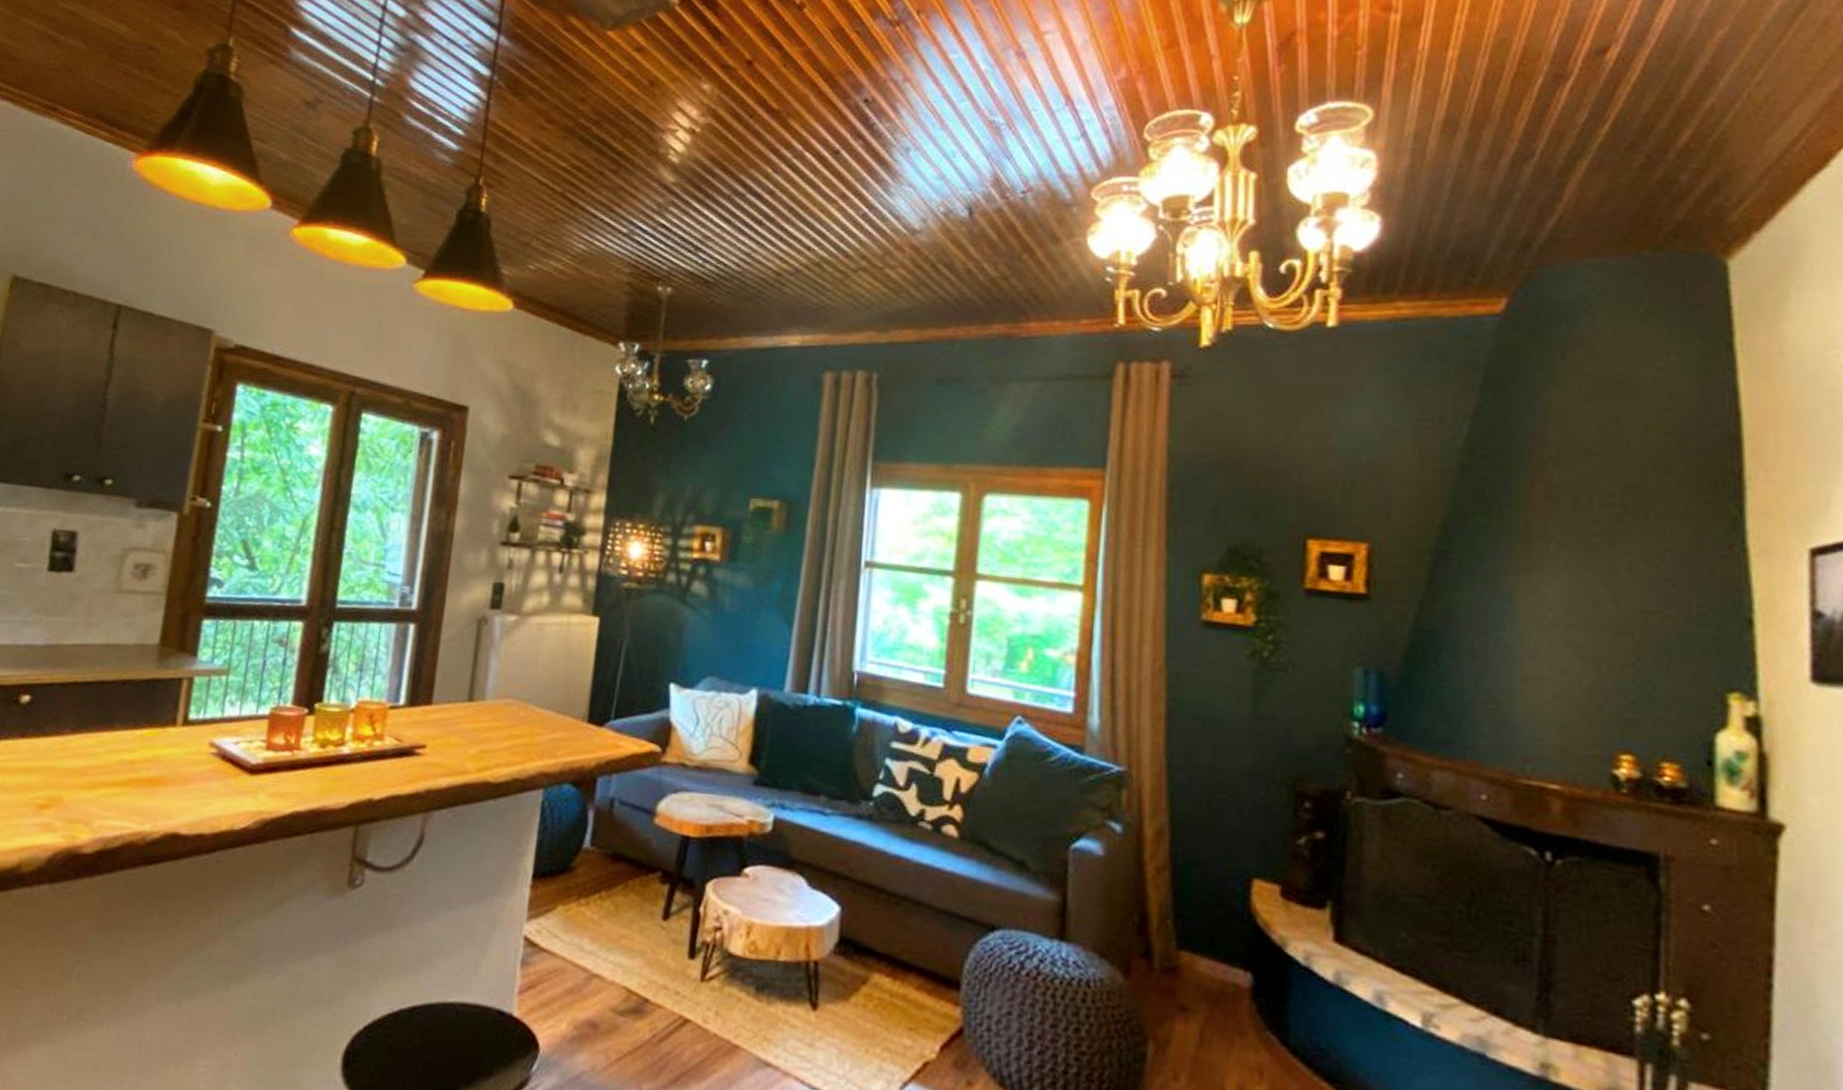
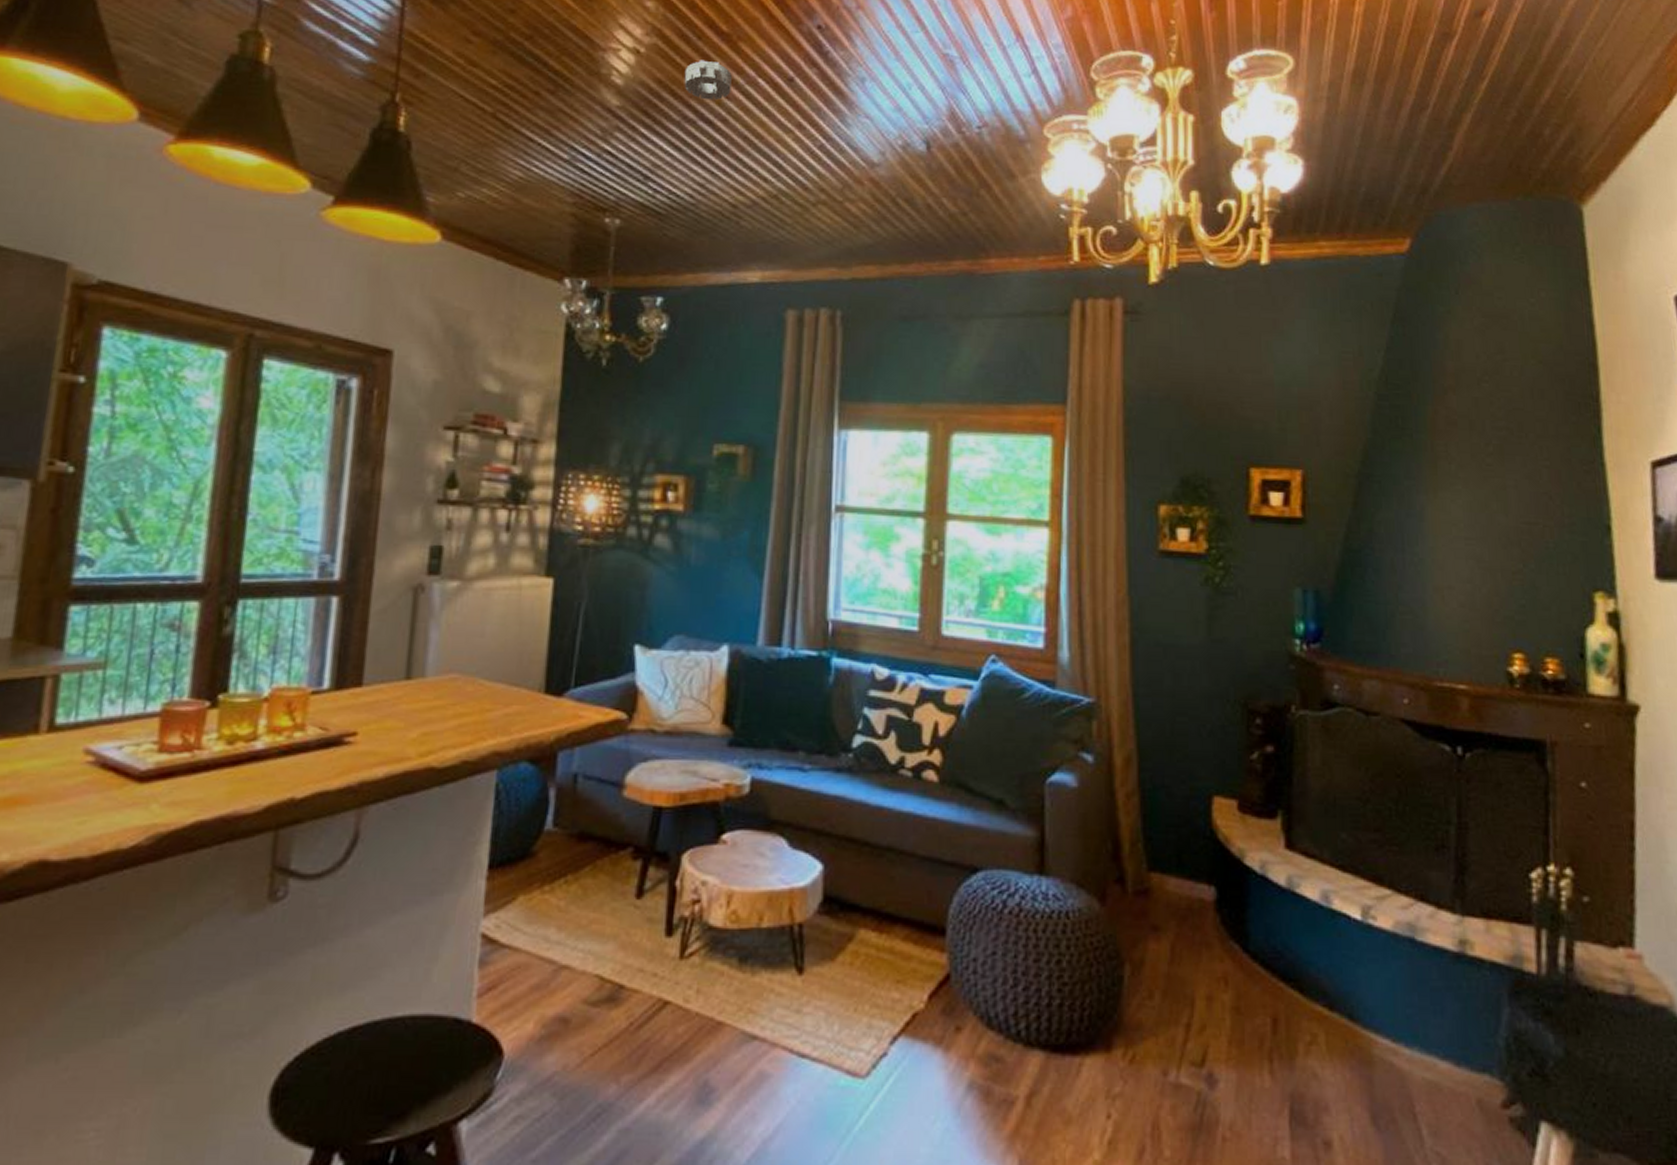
smoke detector: none [735,136,780,175] -> present [684,59,732,101]

